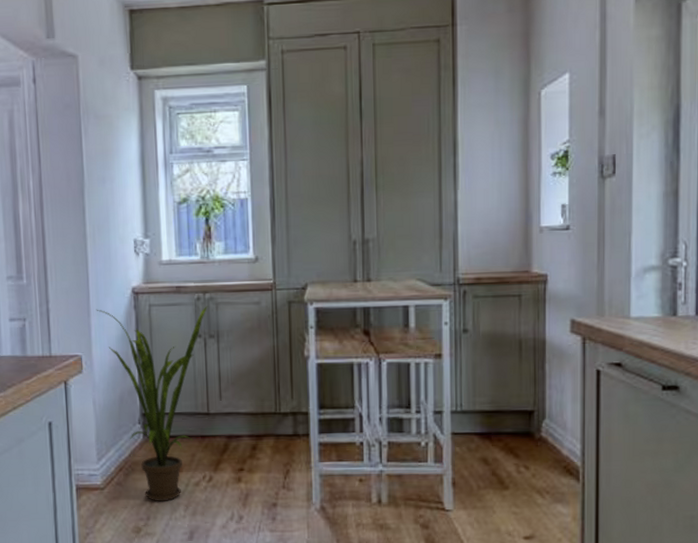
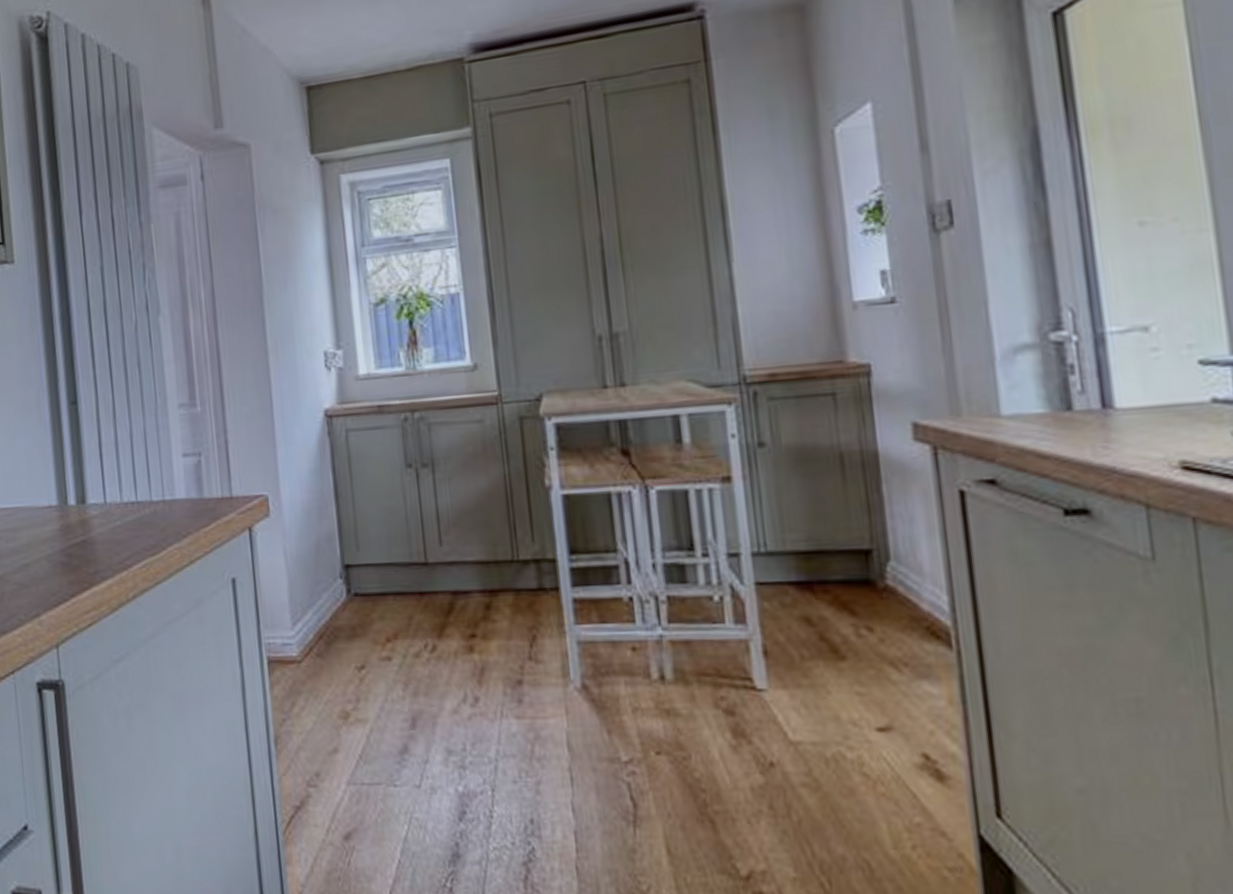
house plant: present [96,306,208,501] -> none [282,428,419,678]

